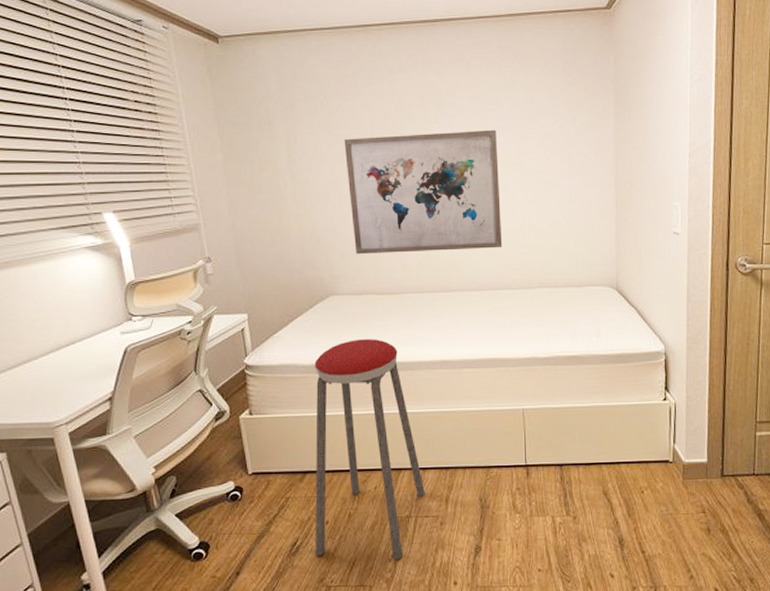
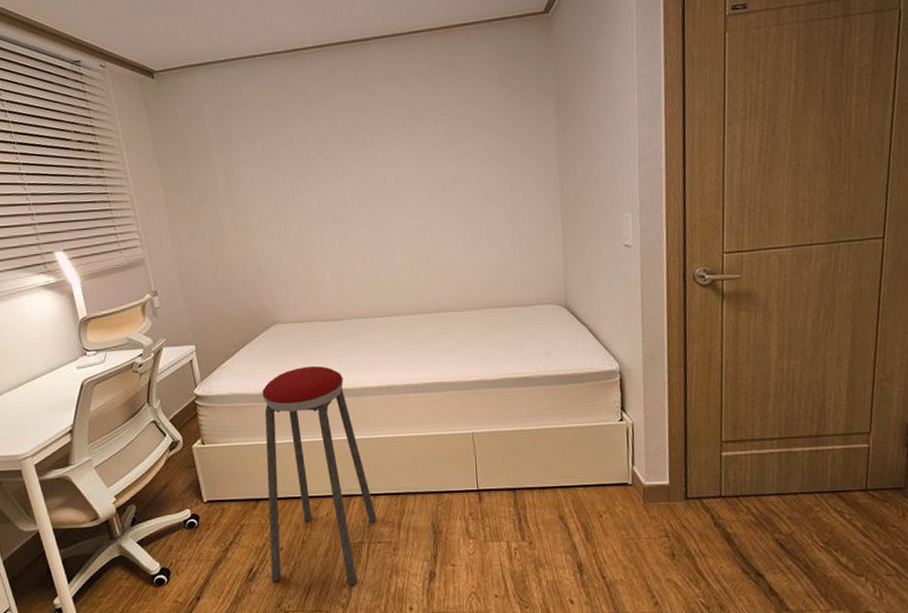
wall art: present [344,129,503,255] -> none [280,147,445,283]

